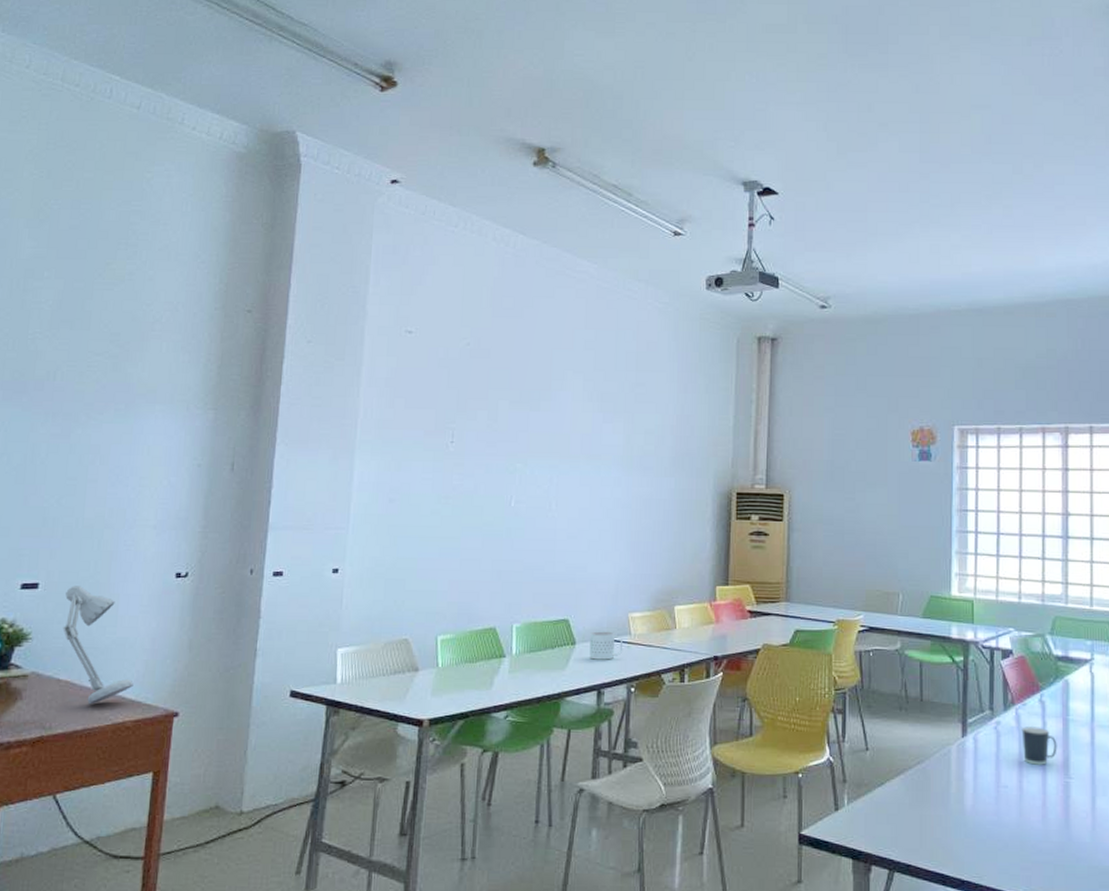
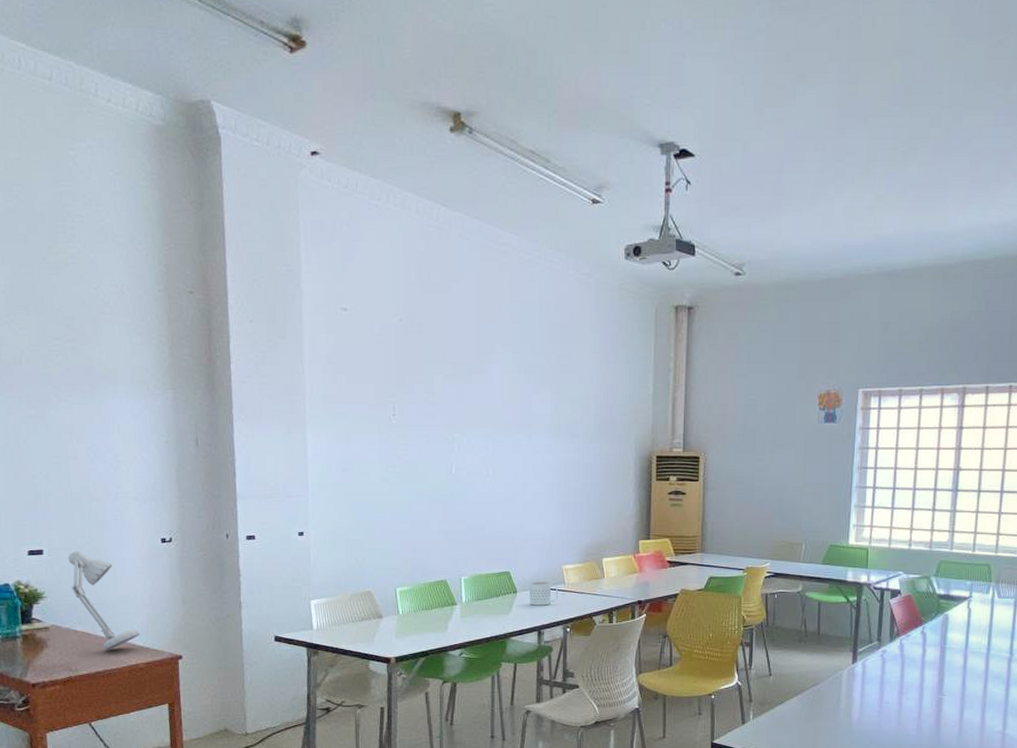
mug: present [1021,726,1057,765] -> none [904,654,934,685]

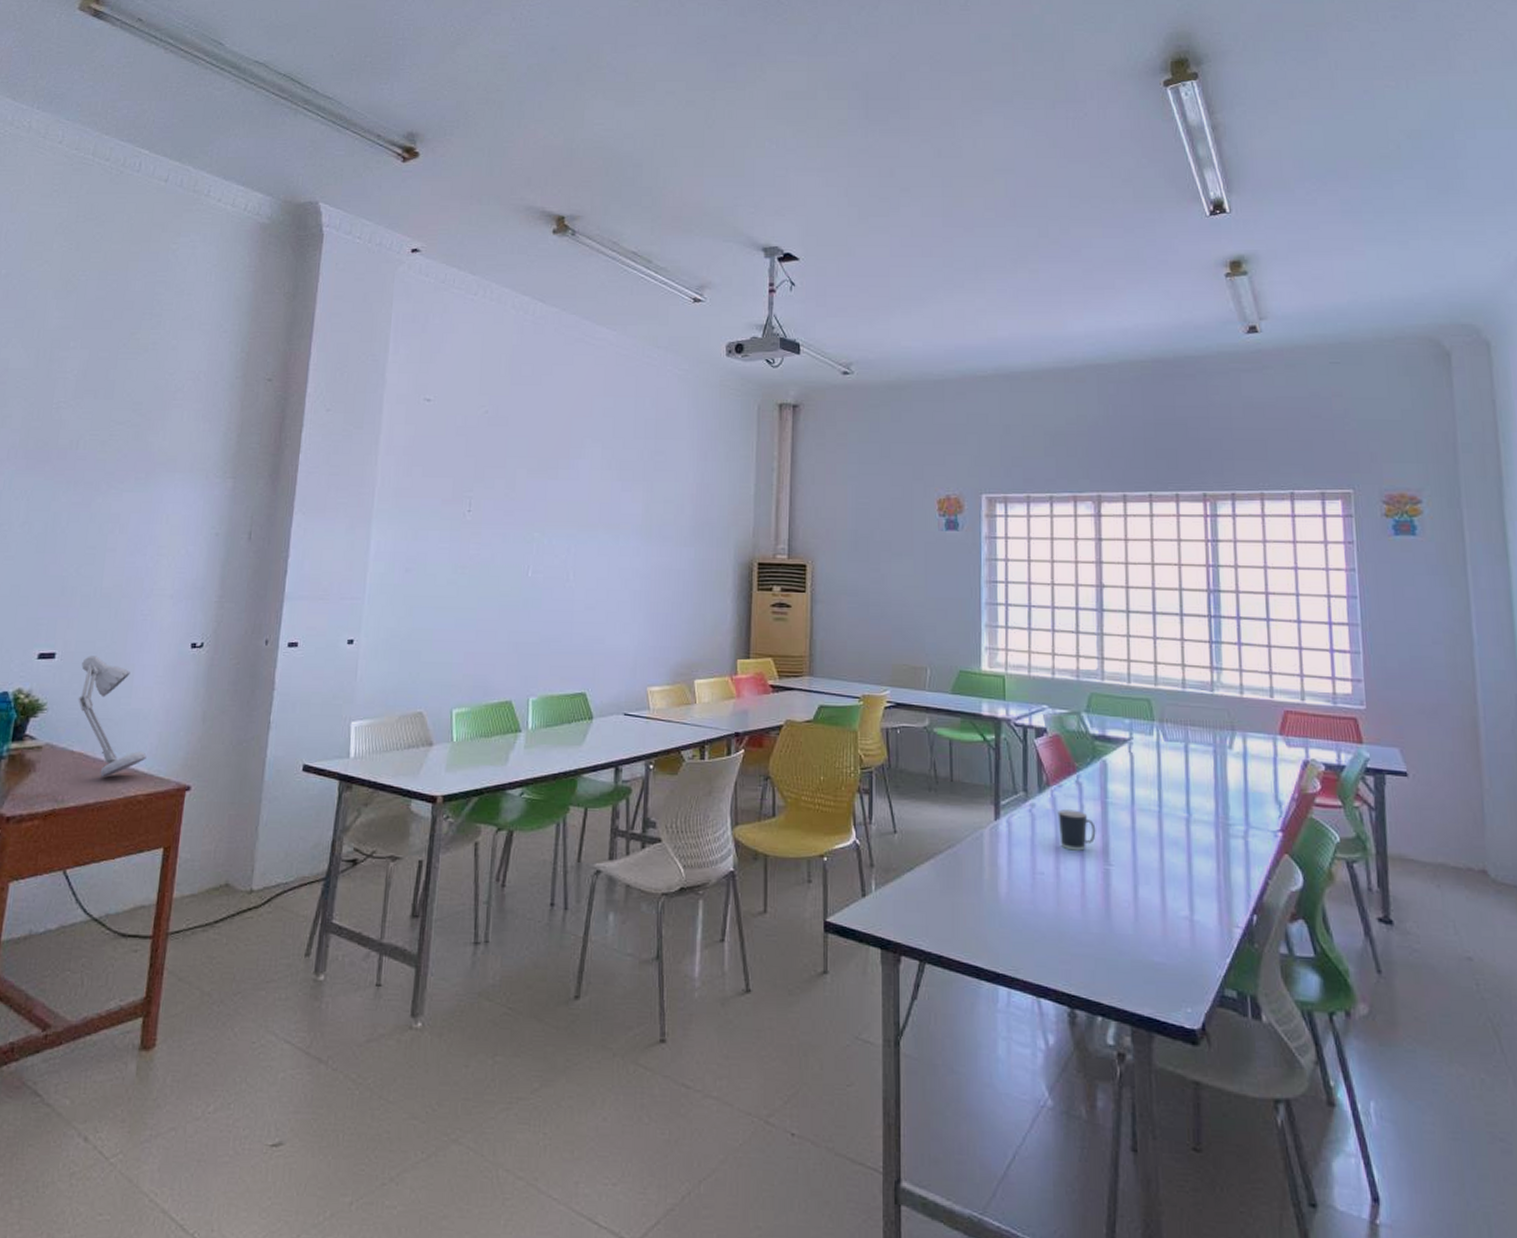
mug: present [529,581,559,606] -> none [607,705,642,736]
mug: none [904,654,934,685] -> present [1057,809,1096,851]

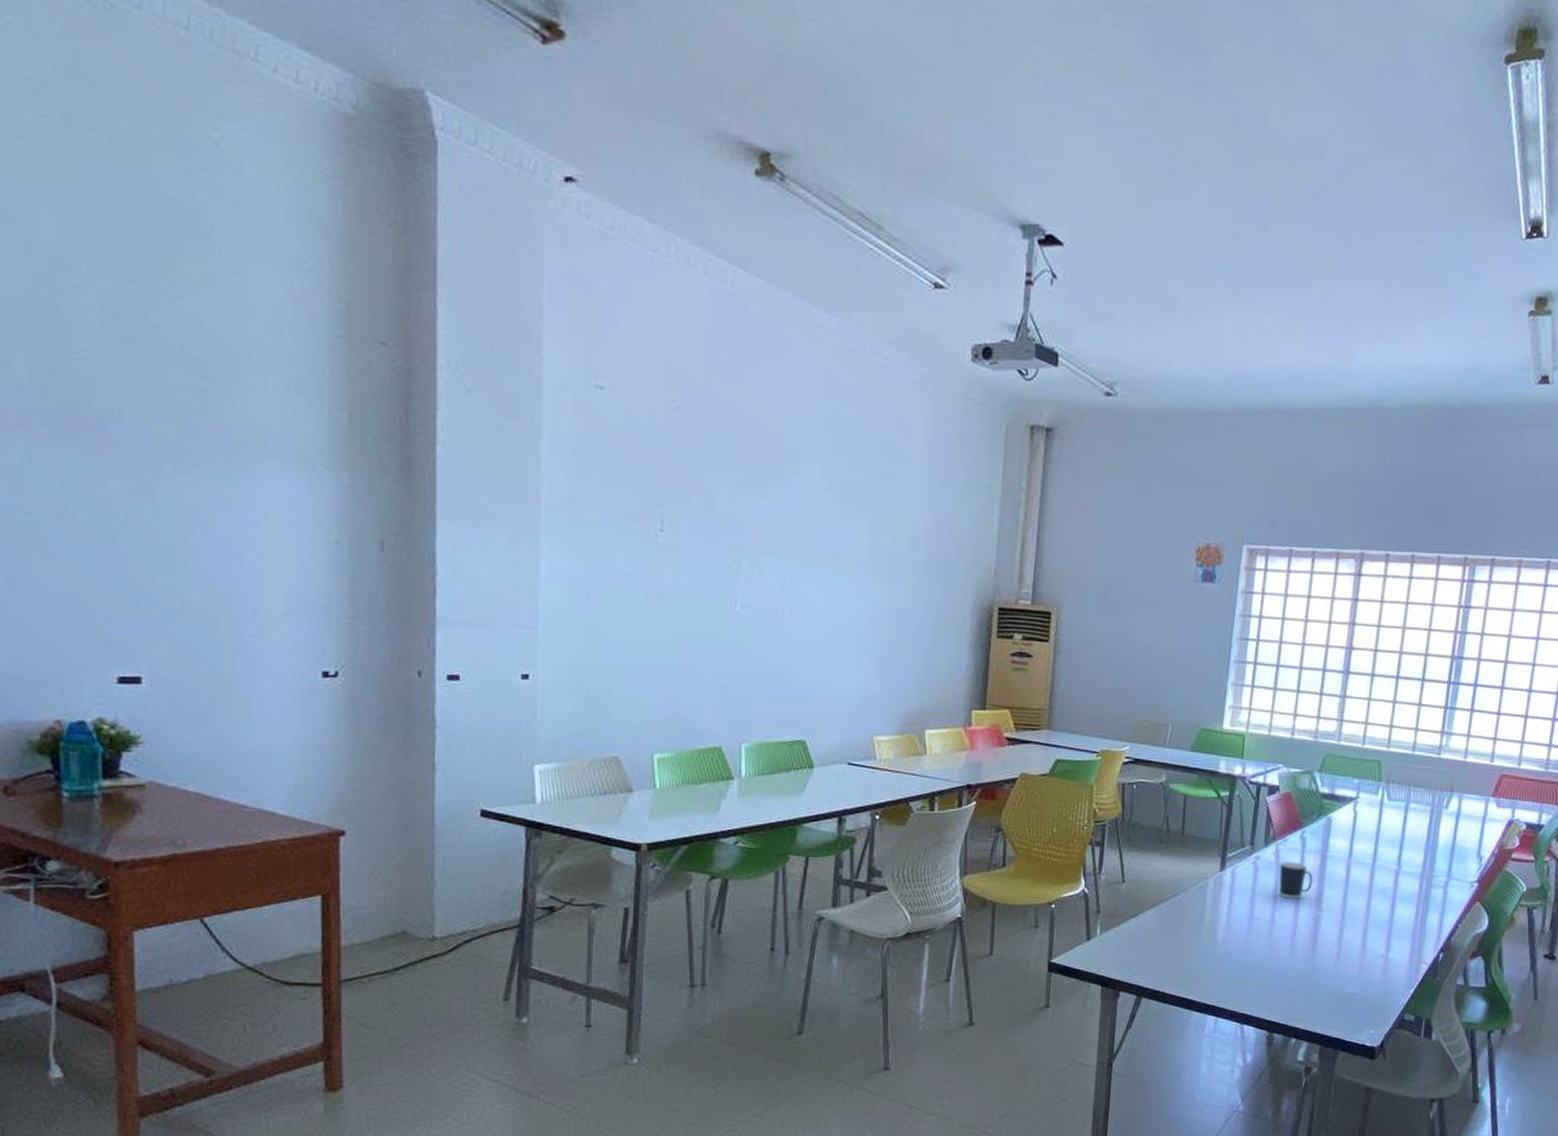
desk lamp: present [78,656,147,777] -> none [180,682,284,820]

